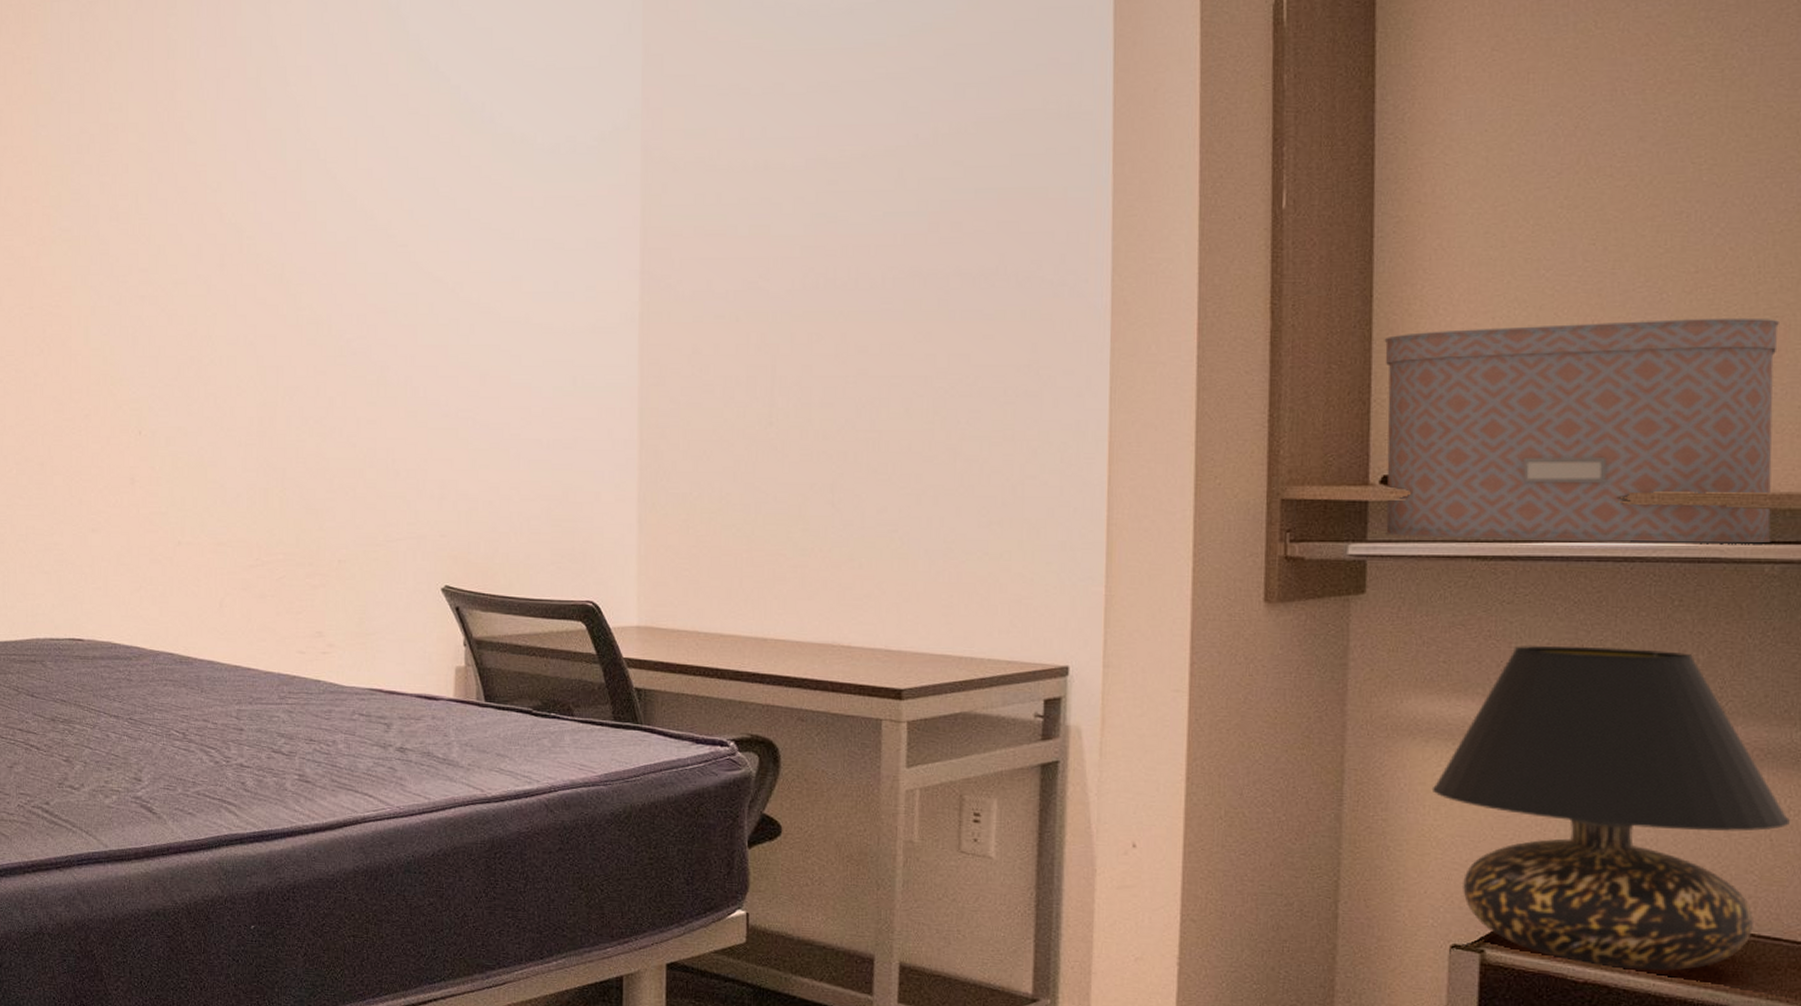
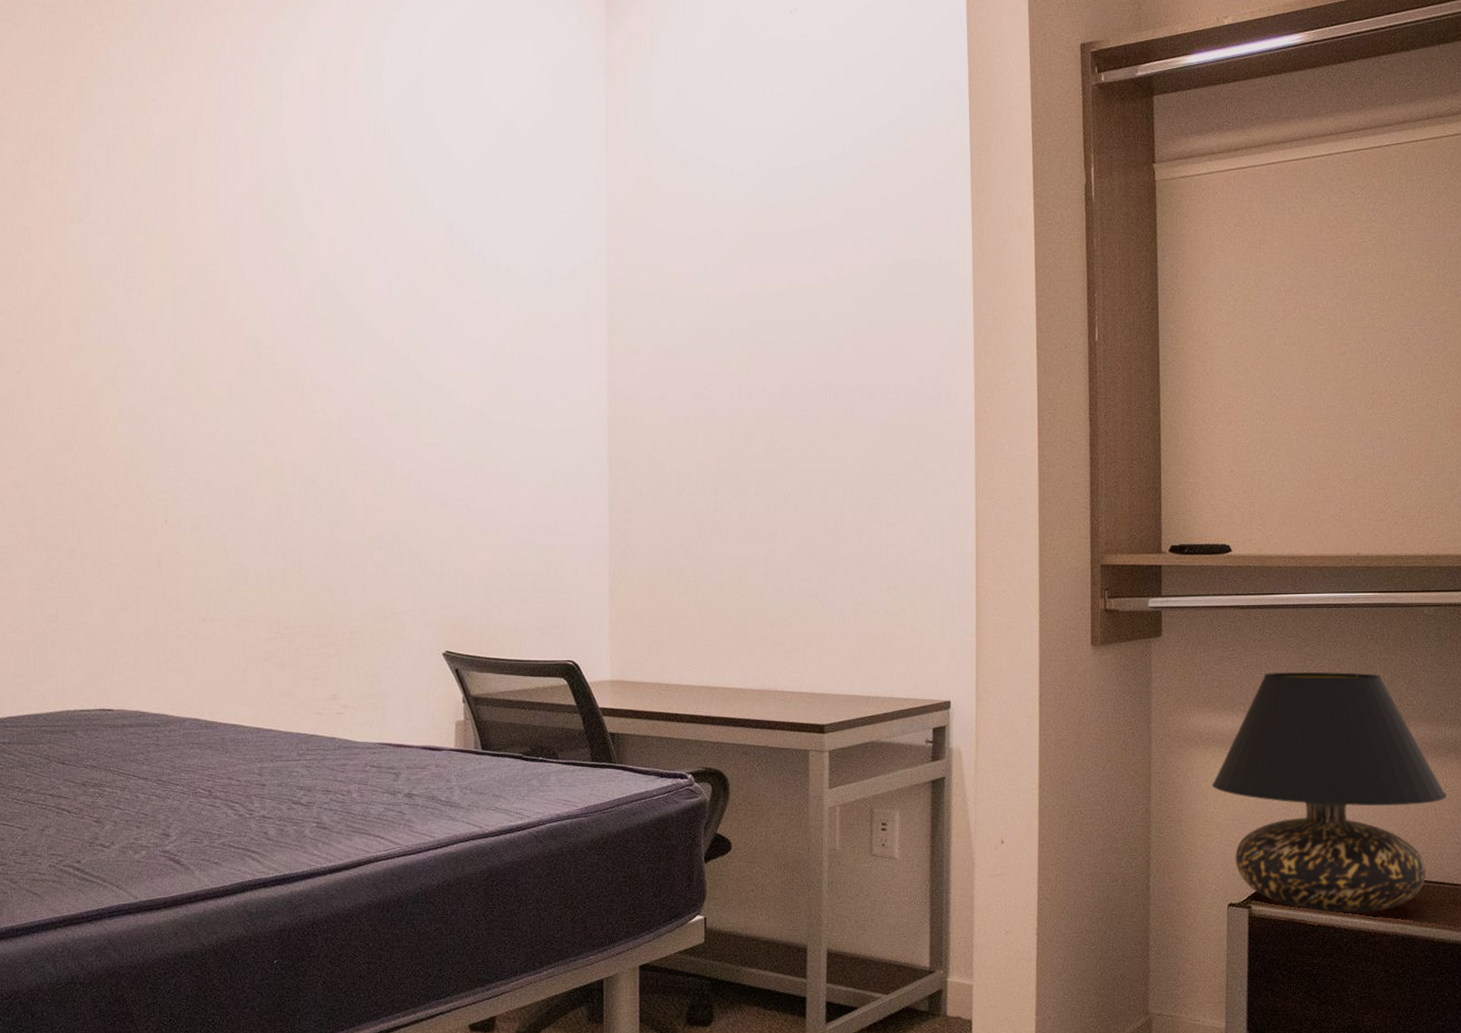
storage box: present [1384,317,1779,544] -> none [1169,427,1428,593]

